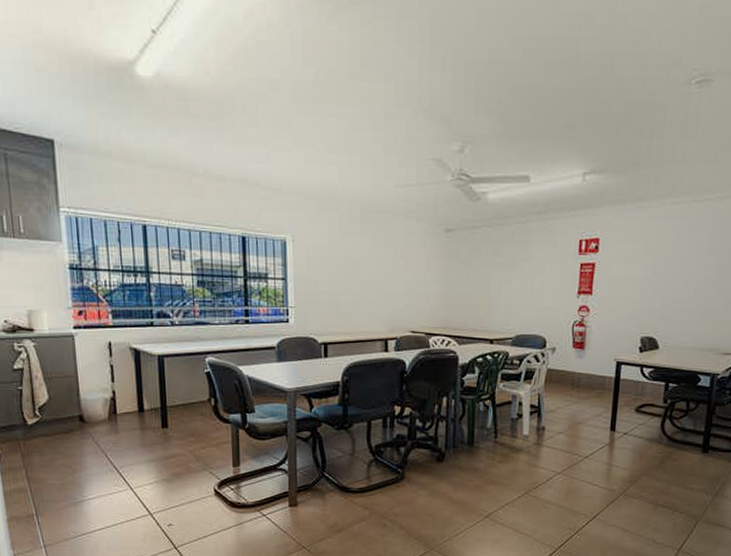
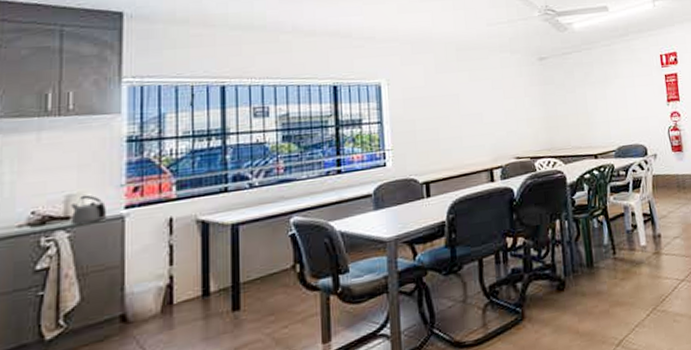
kettle: none [32,312,60,337] -> present [70,195,106,225]

